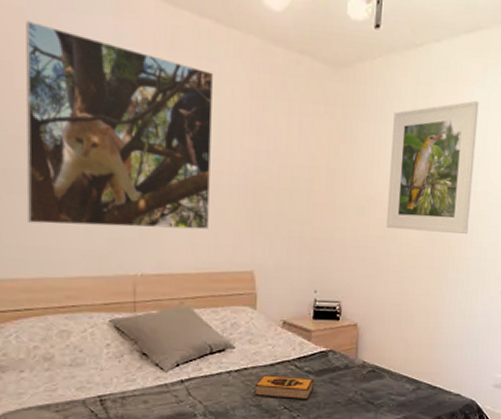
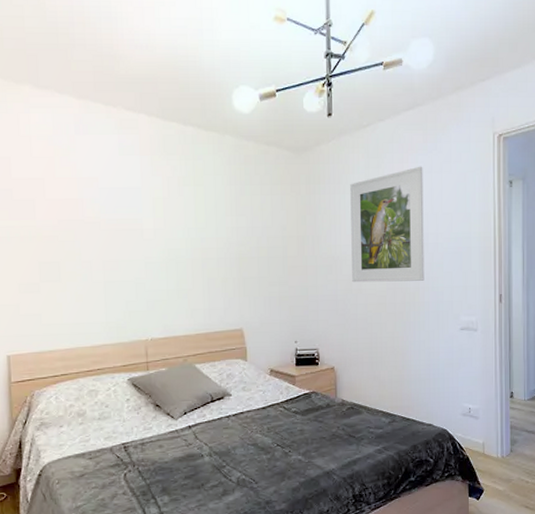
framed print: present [26,21,213,230] -> none [52,146,203,304]
hardback book: present [254,375,315,400] -> none [250,417,302,437]

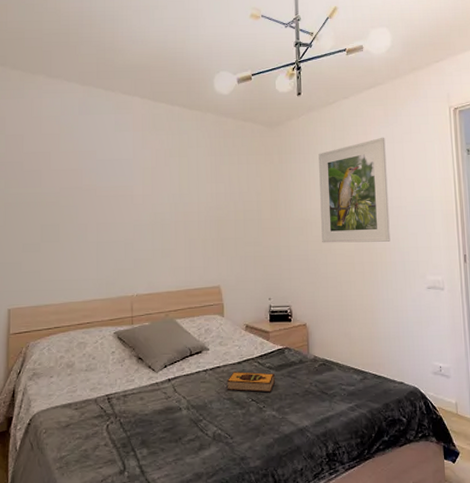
hardback book: none [250,417,302,437] -> present [226,371,276,393]

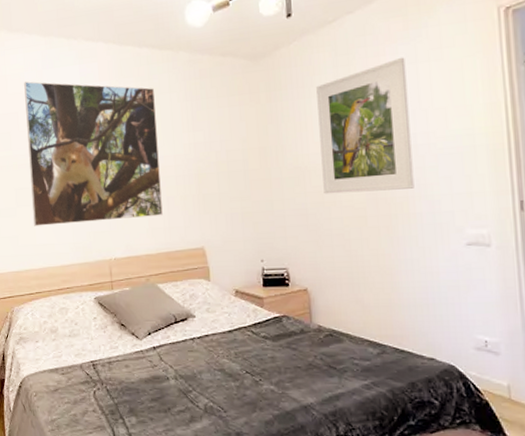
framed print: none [57,124,184,262] -> present [24,81,163,226]
hardback book: present [226,371,276,393] -> none [216,341,273,365]

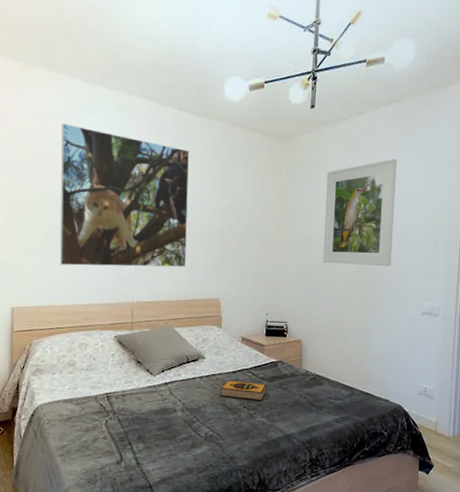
hardback book: none [216,341,273,365] -> present [220,380,268,401]

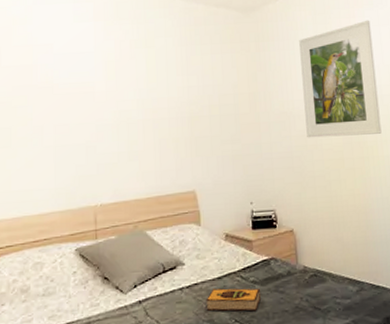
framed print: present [59,123,189,267] -> none [9,16,154,171]

